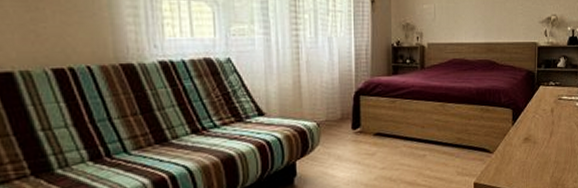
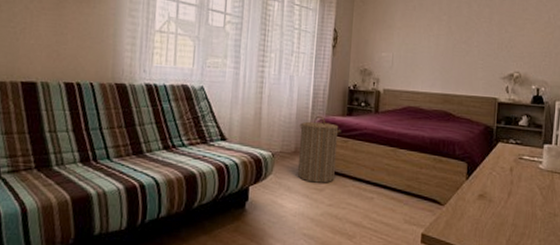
laundry hamper: none [343,77,388,148] -> present [297,115,341,183]

